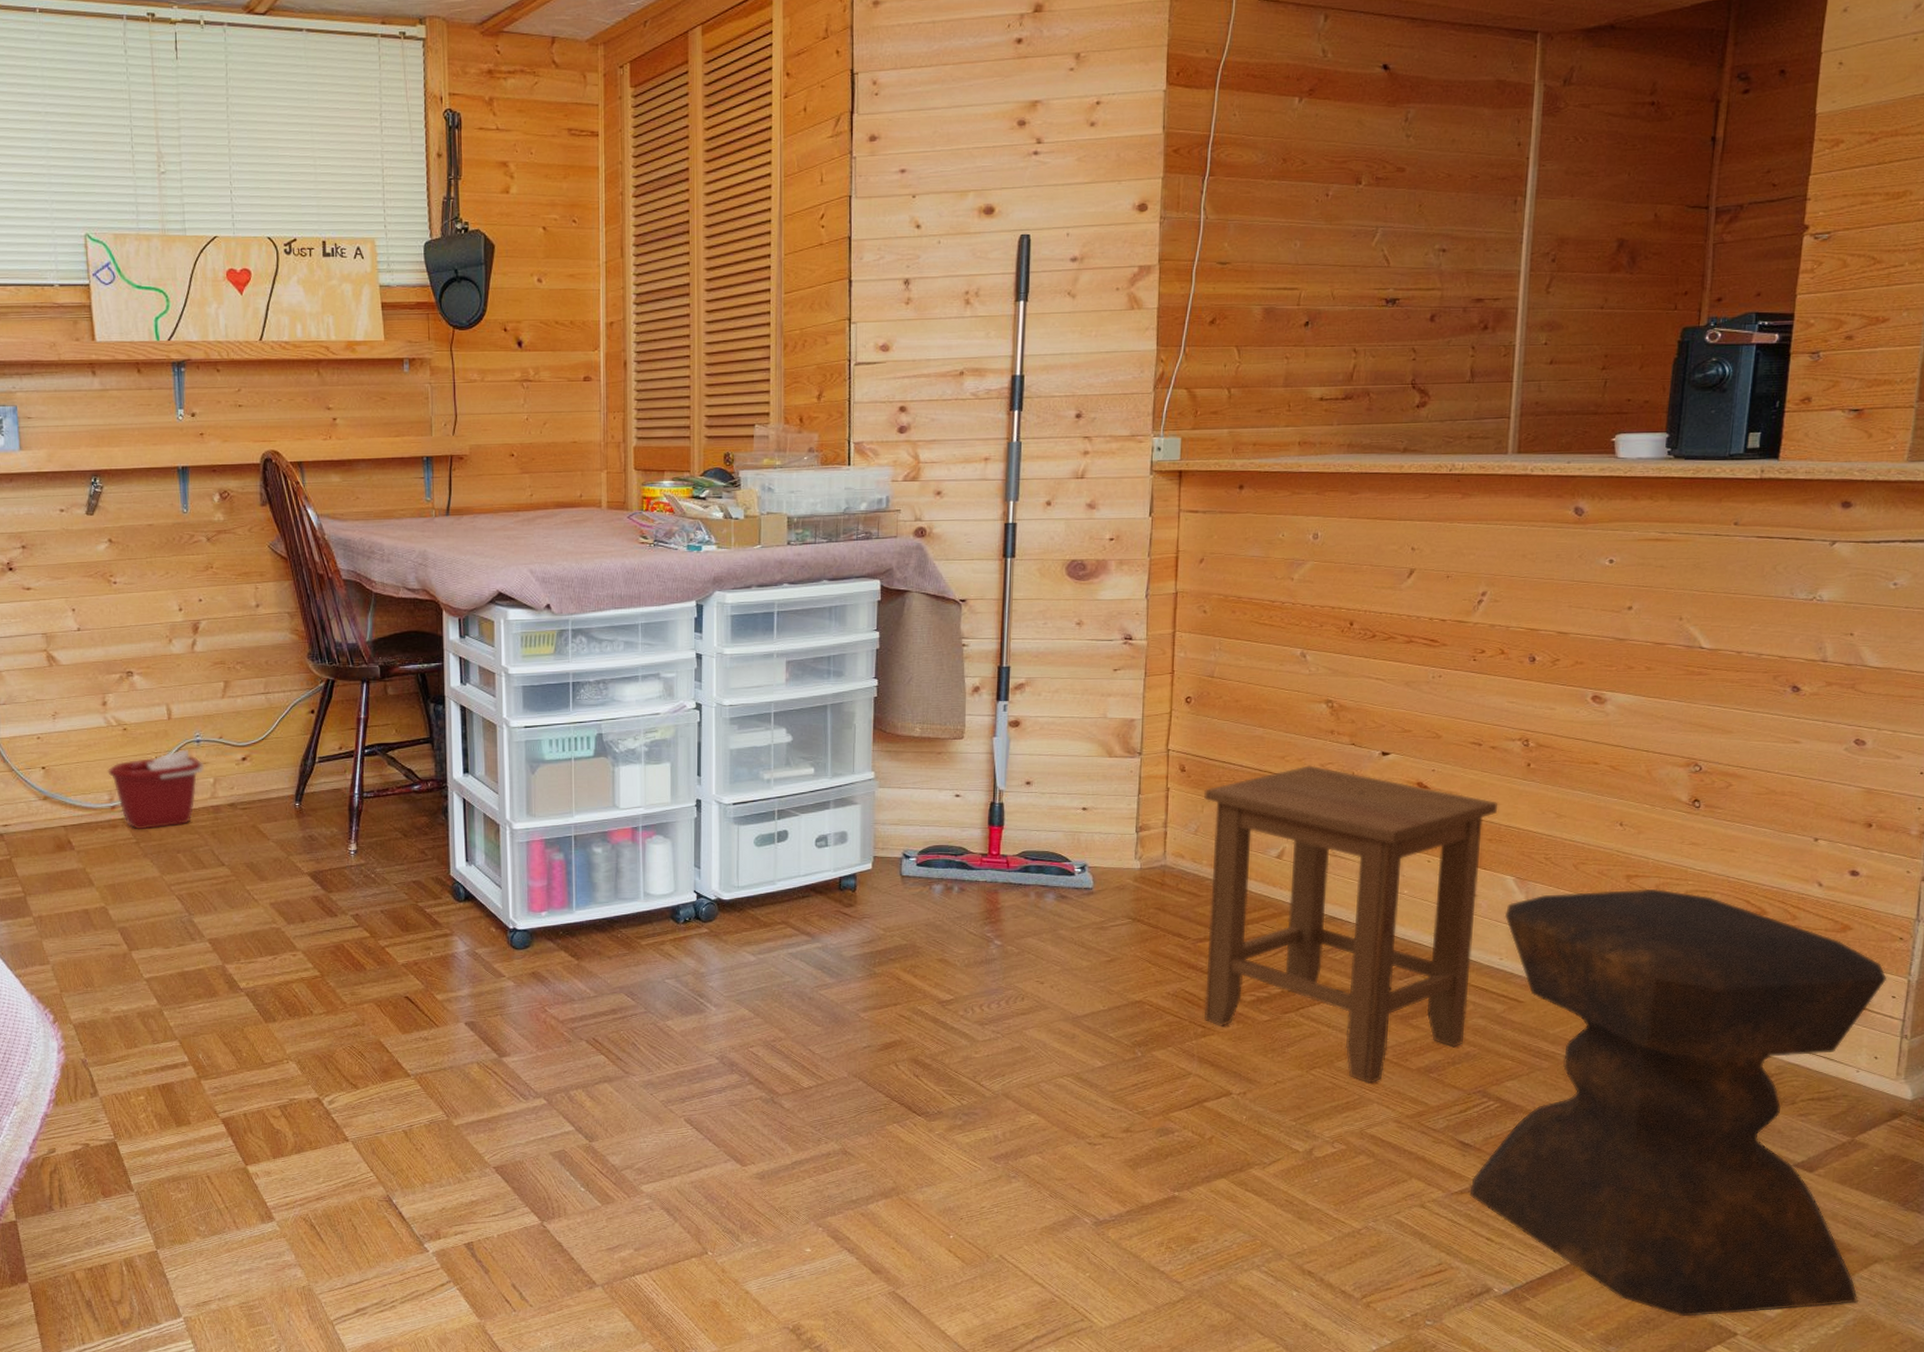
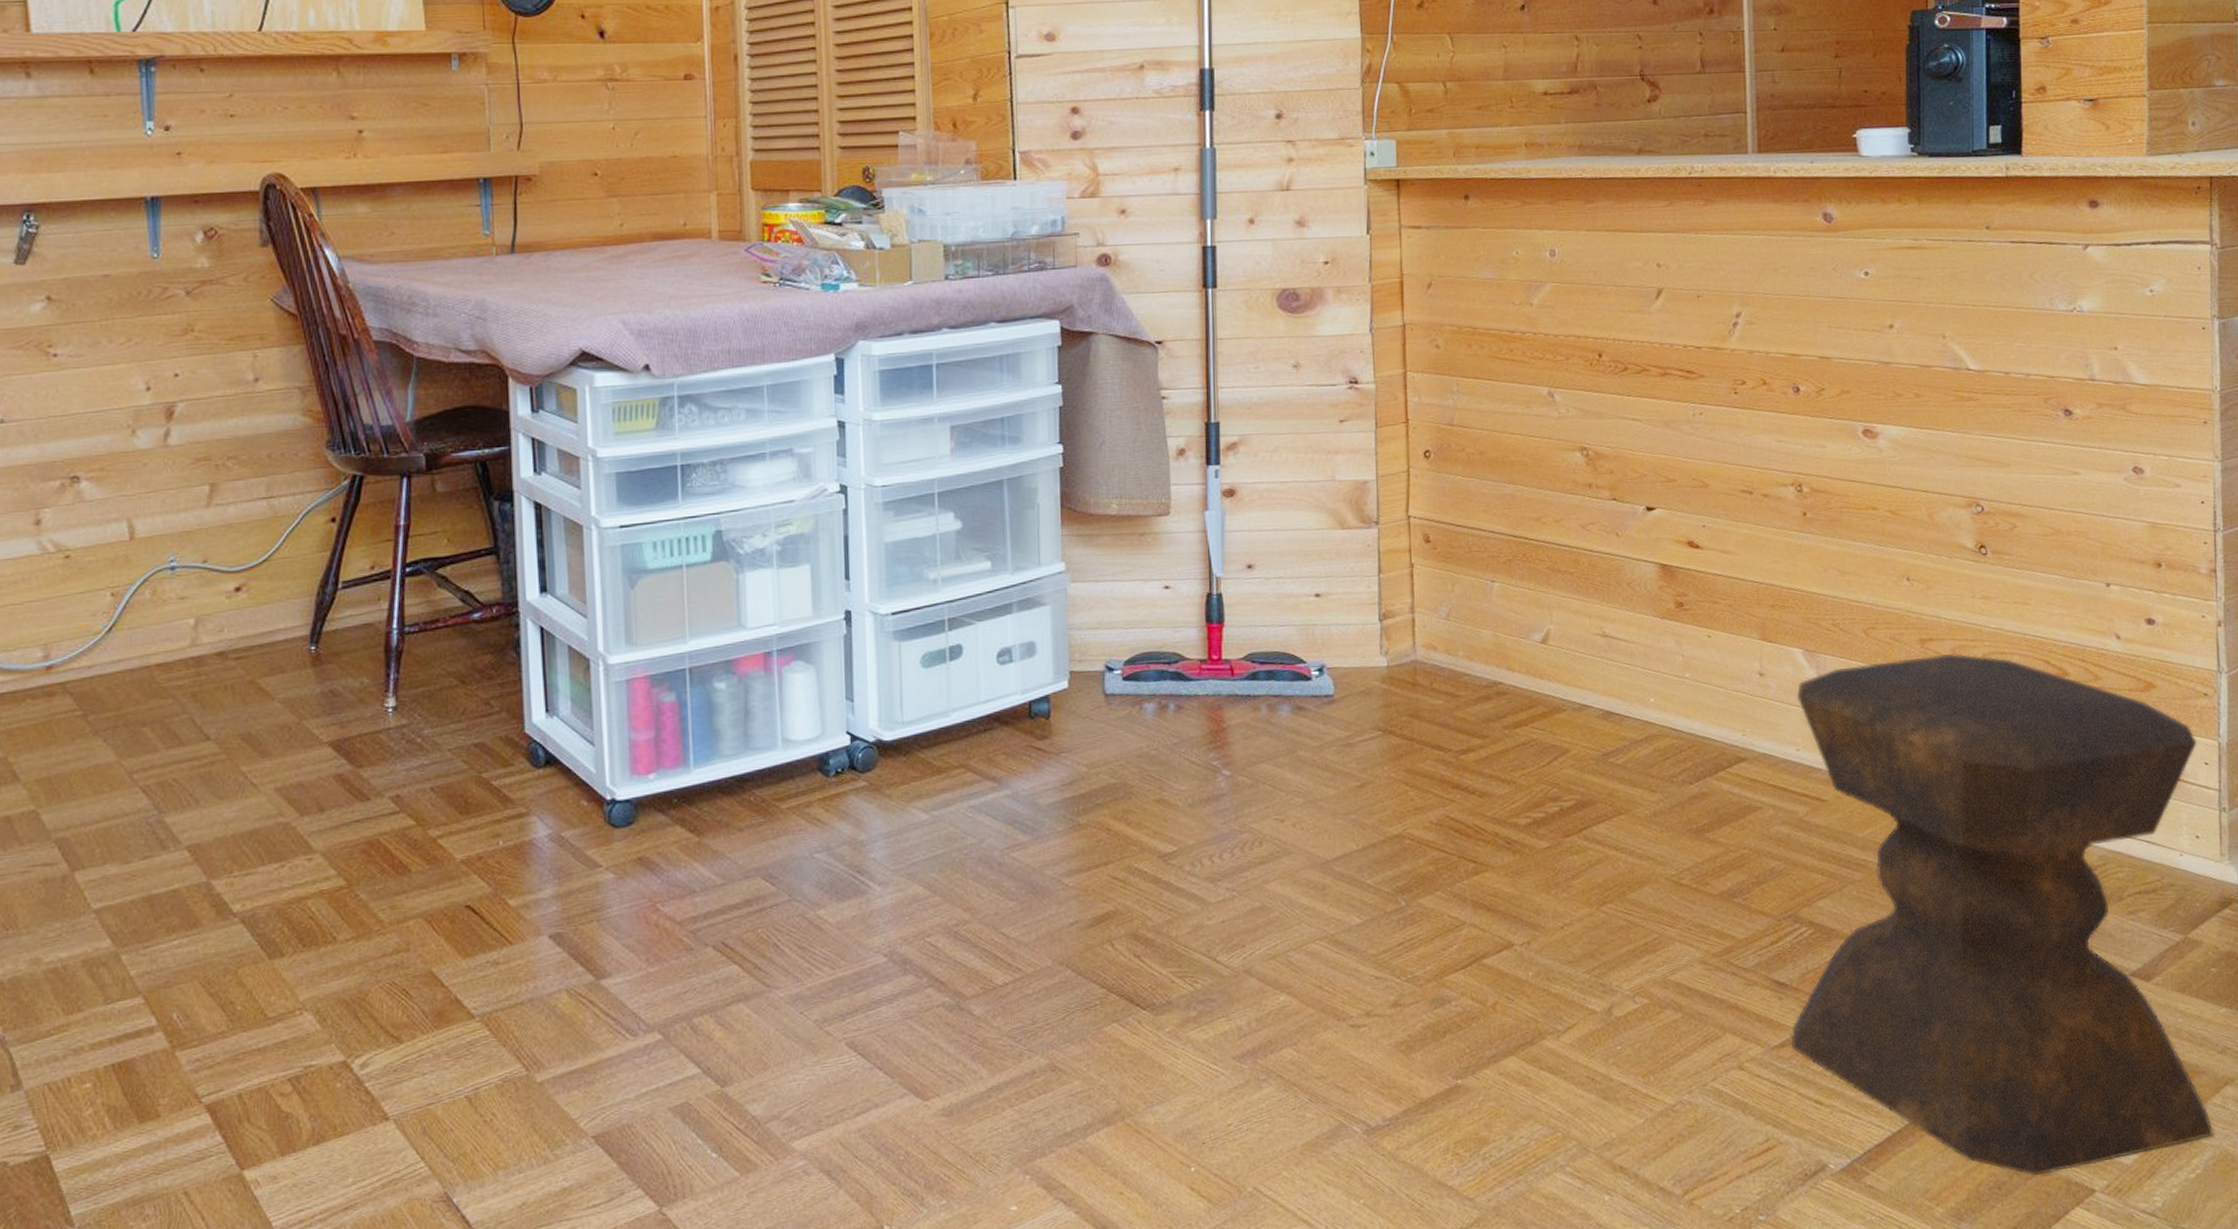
bucket: present [107,749,205,829] -> none [41,580,182,696]
stool: present [1204,765,1498,1085] -> none [1454,527,1777,919]

